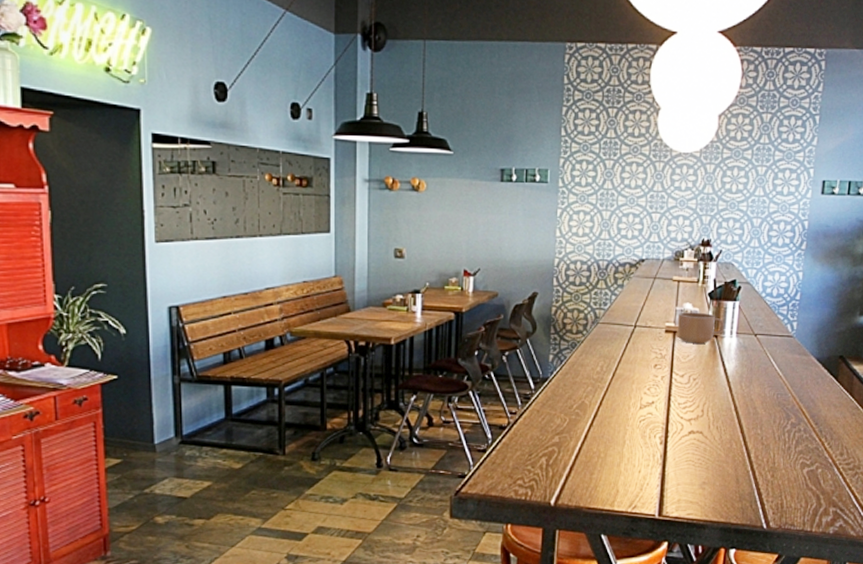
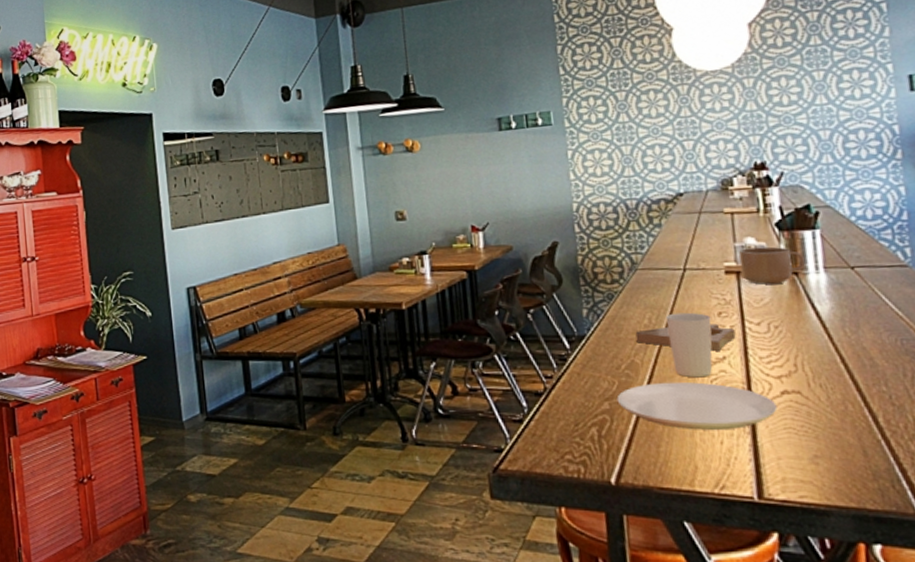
plate: none [565,421,684,461] -> present [616,381,777,430]
napkin holder: none [588,374,664,398] -> present [635,323,736,352]
cup: none [614,363,648,418] -> present [665,312,713,378]

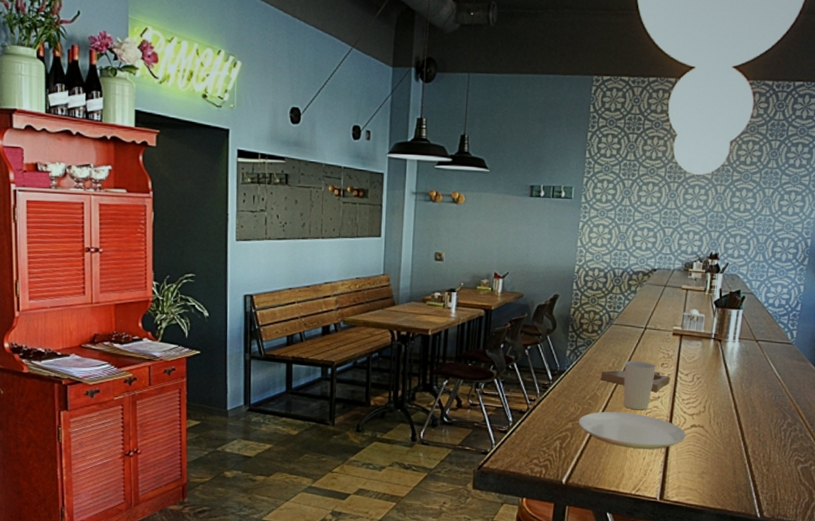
cup: present [738,246,805,285] -> none [683,317,728,347]

